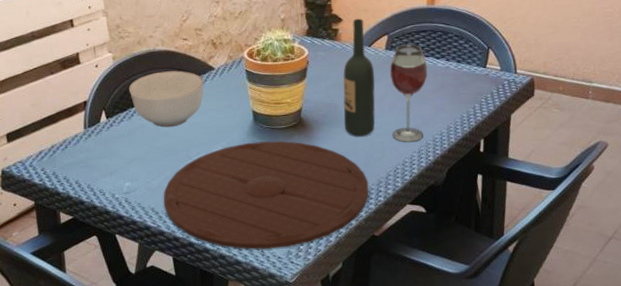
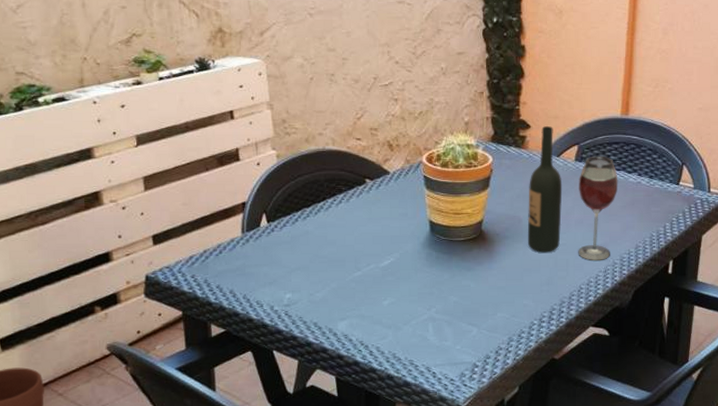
bowl: present [128,70,204,128] -> none [293,173,377,235]
placemat: present [163,141,369,249] -> none [327,253,551,370]

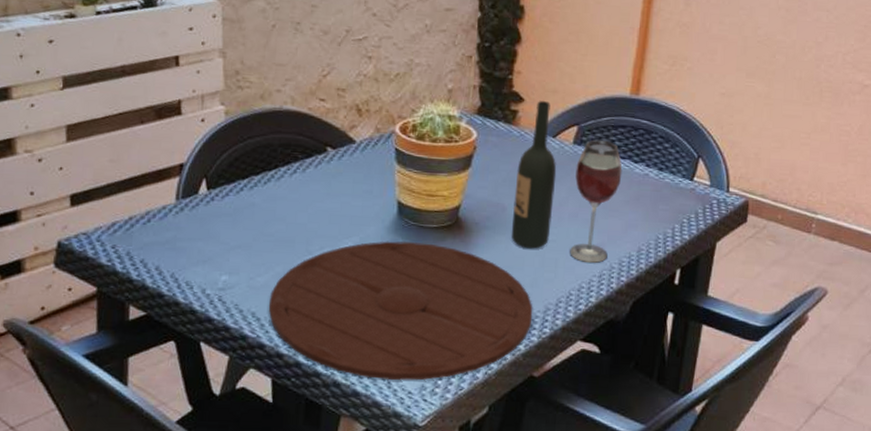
placemat: none [327,253,551,370] -> present [268,240,533,381]

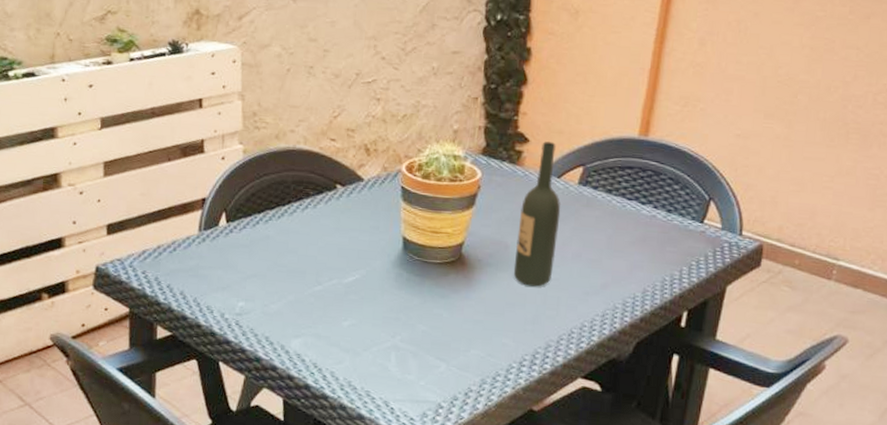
placemat: present [268,240,533,381] -> none [280,274,534,408]
wineglass: present [570,139,623,263] -> none [572,180,629,303]

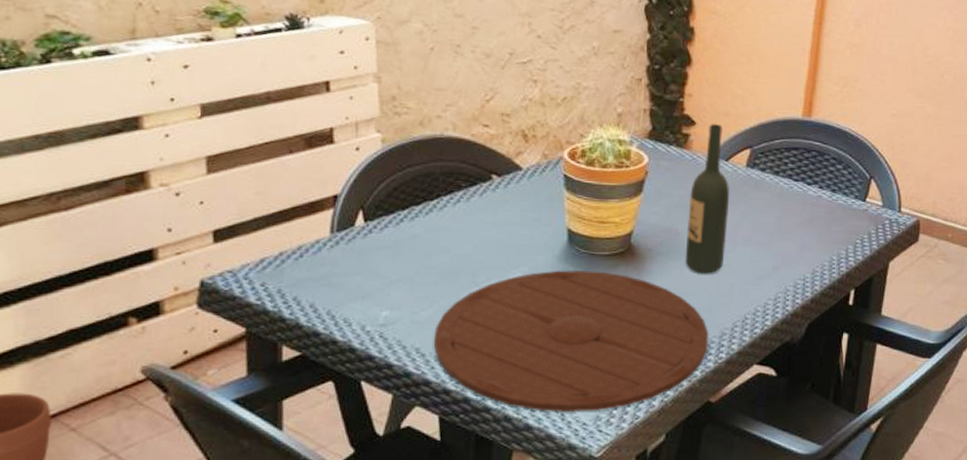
placemat: none [280,274,534,408] -> present [433,269,709,411]

